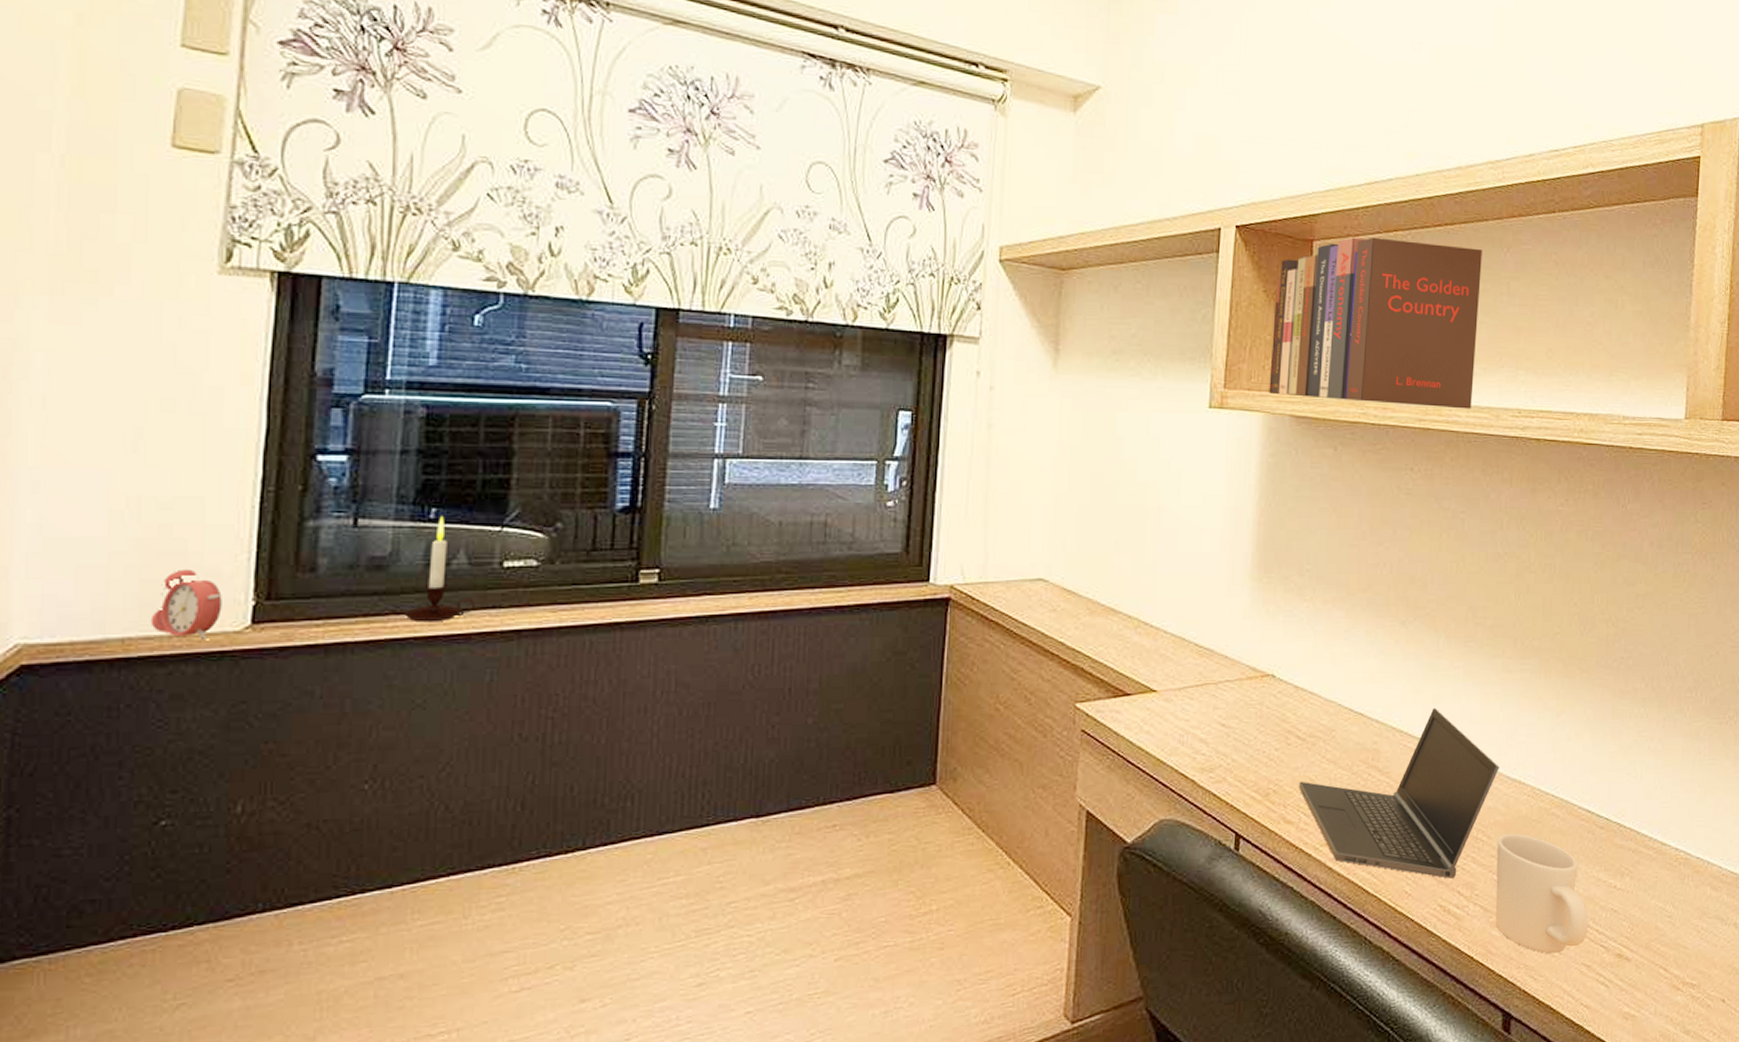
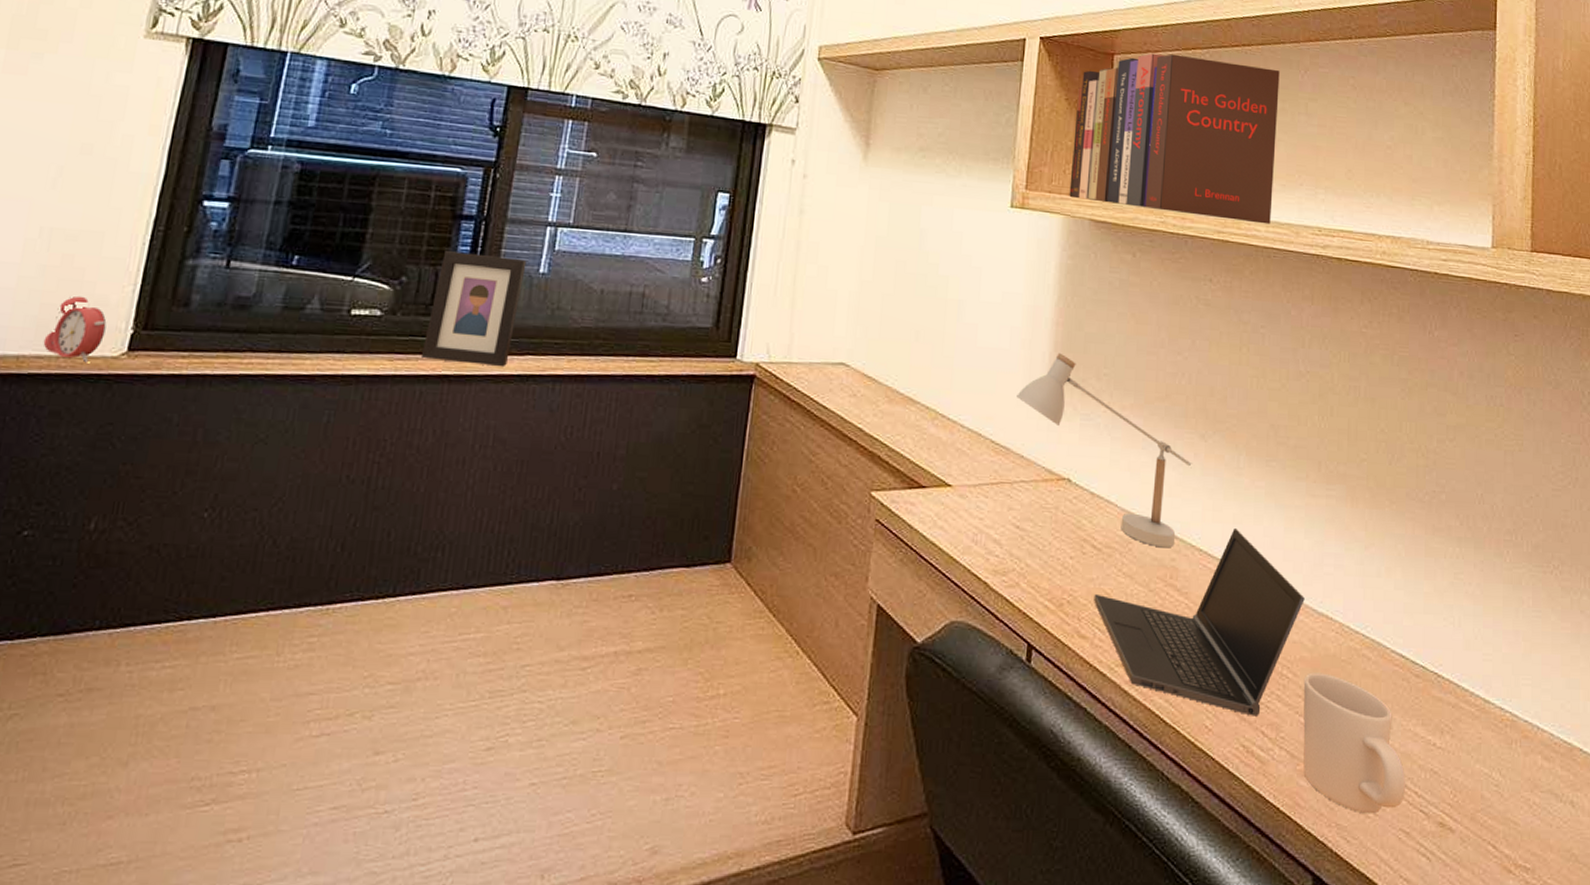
candle: present [405,515,474,623] -> none [260,262,322,362]
picture frame: none [588,492,695,610] -> present [422,251,527,368]
desk lamp: none [1219,552,1394,733] -> present [1017,352,1193,548]

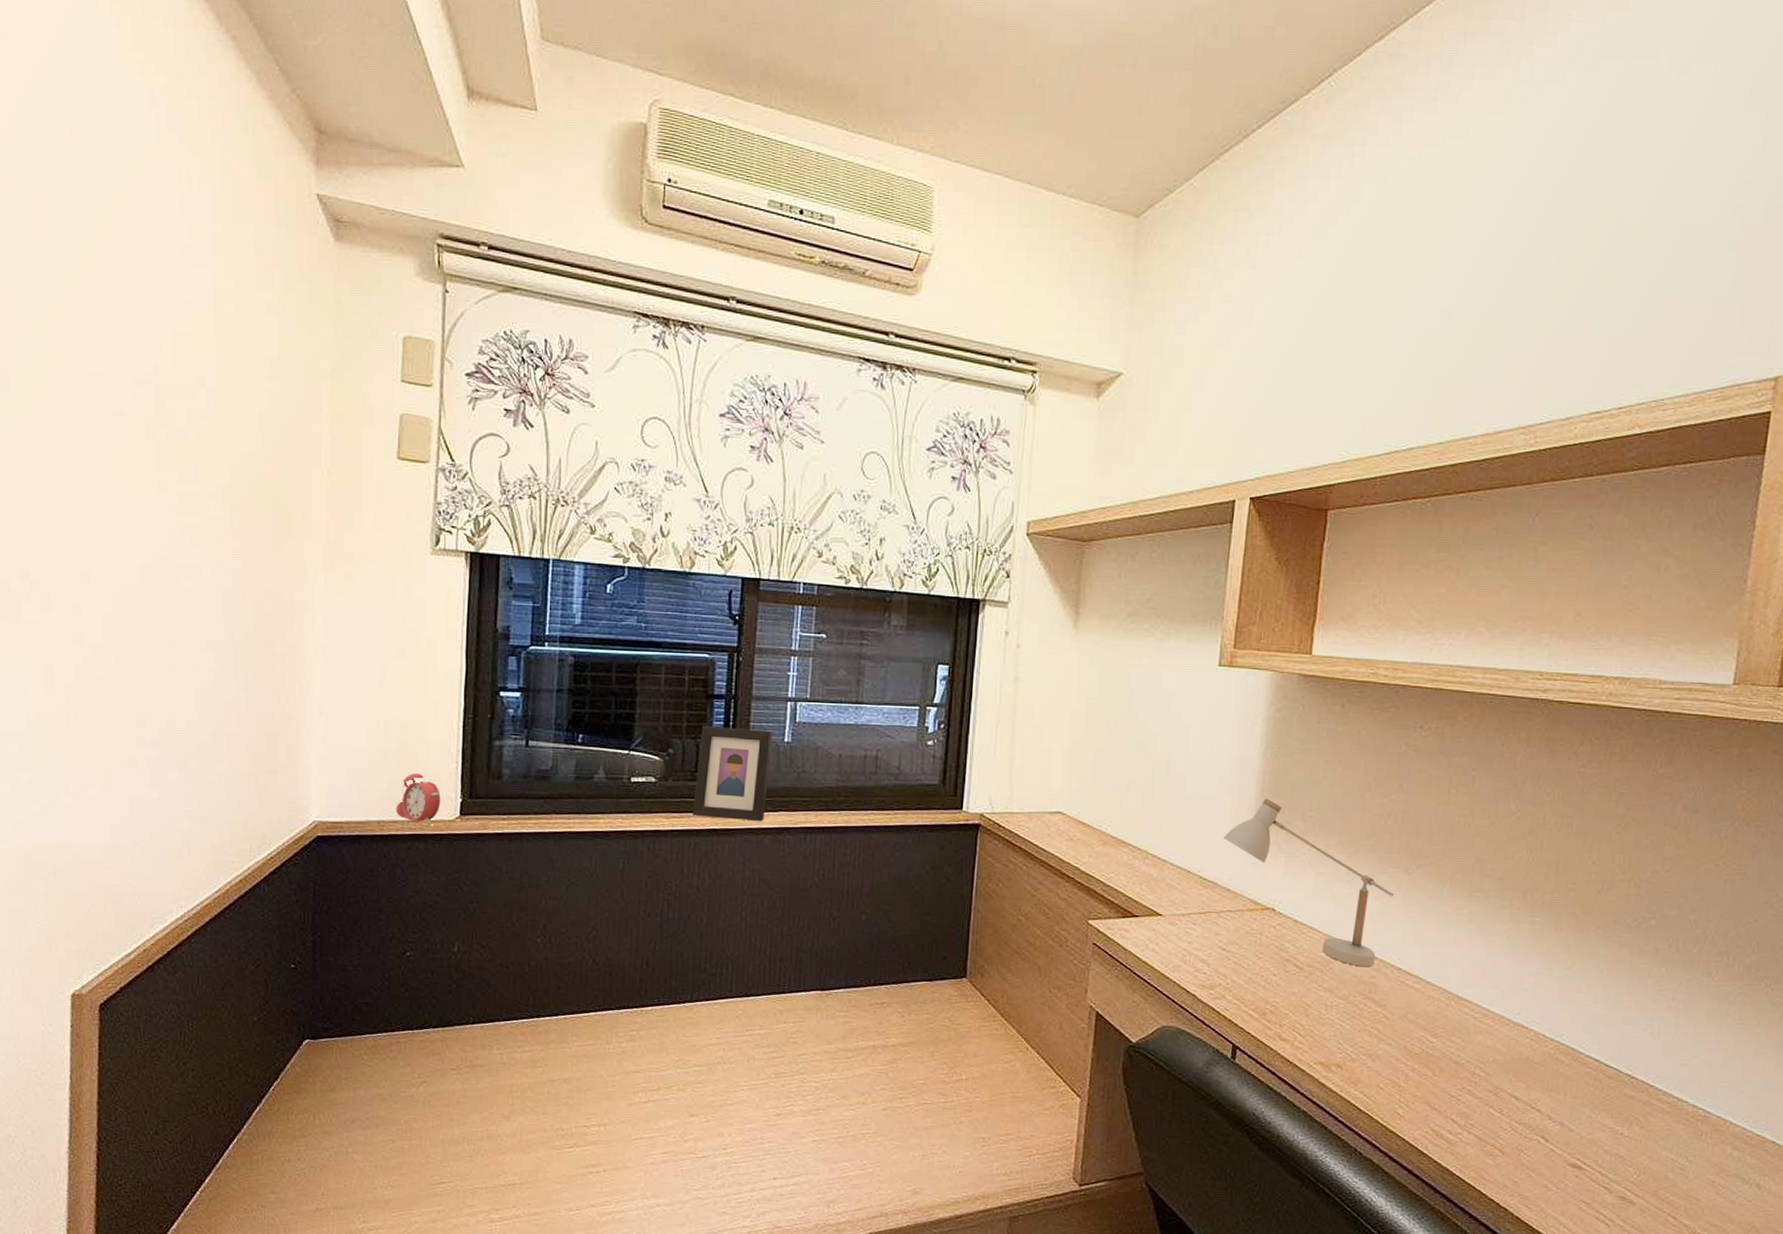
books: present [1069,53,1280,225] -> none [1278,505,1508,671]
laptop computer: present [1094,529,1305,716] -> none [1295,951,1501,1107]
mug: present [1303,672,1406,814] -> none [1490,1072,1591,1188]

